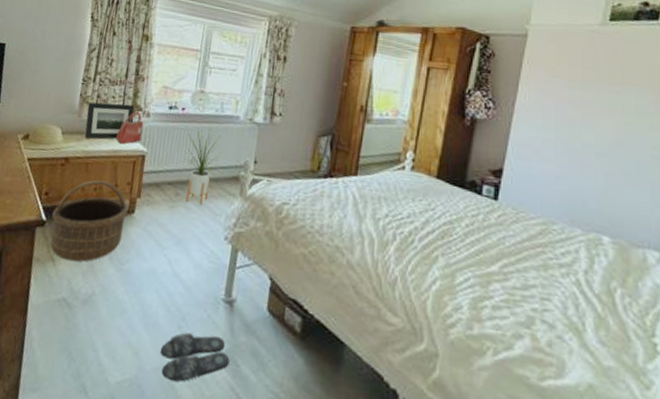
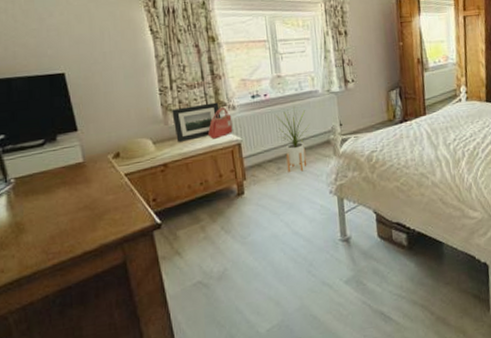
basket: present [50,180,127,262] -> none [166,174,239,251]
slippers: present [160,332,230,382] -> none [297,268,357,313]

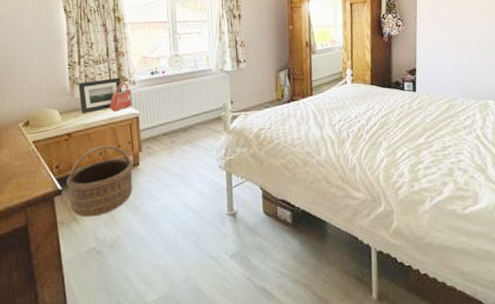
basket: none [166,174,239,251] -> present [67,145,133,217]
house plant: present [275,106,310,172] -> none [171,83,203,146]

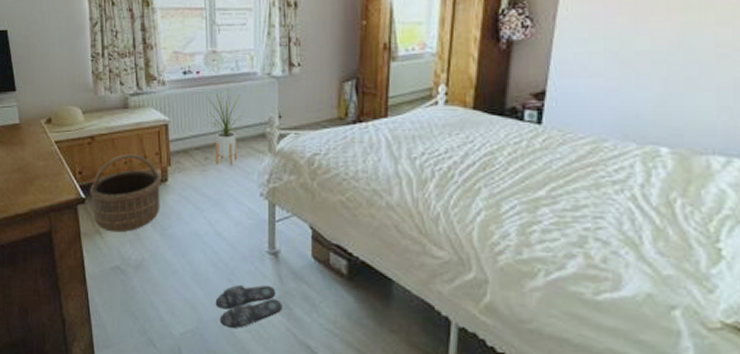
picture frame: present [78,77,122,113] -> none [102,75,150,114]
handbag: present [109,82,132,112] -> none [135,81,161,116]
house plant: none [171,83,203,146] -> present [206,88,244,166]
slippers: none [184,242,242,286] -> present [215,285,282,328]

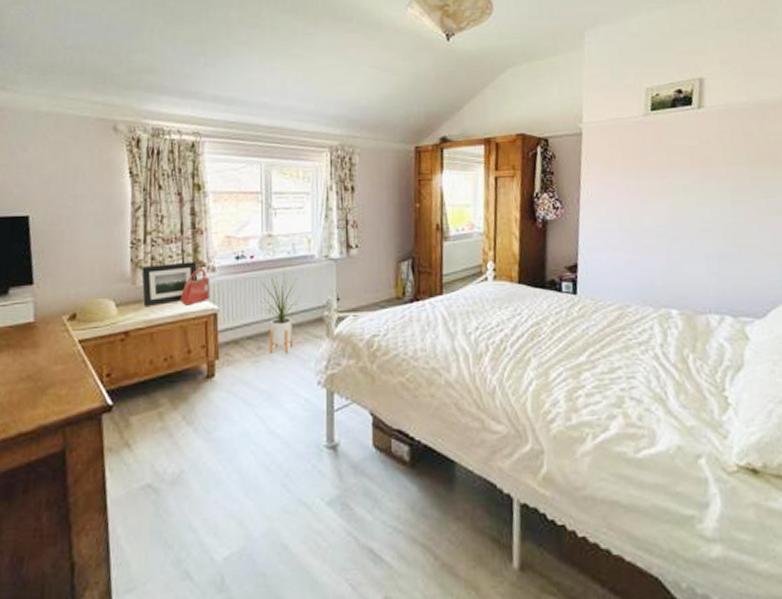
basket: present [90,153,160,233] -> none [119,348,206,443]
picture frame: none [102,75,150,114] -> present [141,261,198,306]
handbag: none [135,81,161,116] -> present [179,267,210,306]
slippers: present [215,285,282,328] -> none [266,484,342,541]

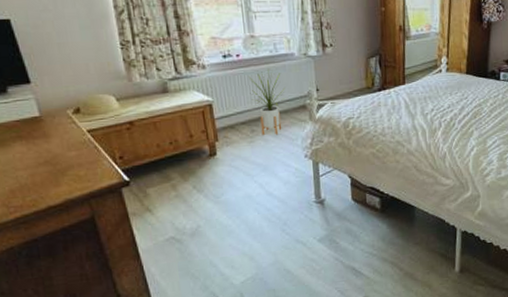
picture frame: present [141,261,198,306] -> none [135,60,191,100]
handbag: present [179,267,210,306] -> none [175,65,203,99]

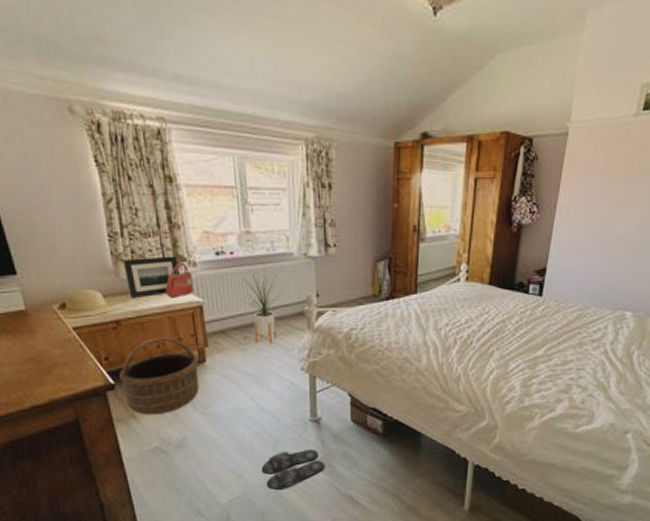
basket: none [134,134,211,208] -> present [119,336,200,415]
picture frame: none [135,60,191,100] -> present [123,256,181,298]
handbag: none [175,65,203,99] -> present [164,262,194,298]
slippers: none [271,227,330,268] -> present [261,449,325,490]

